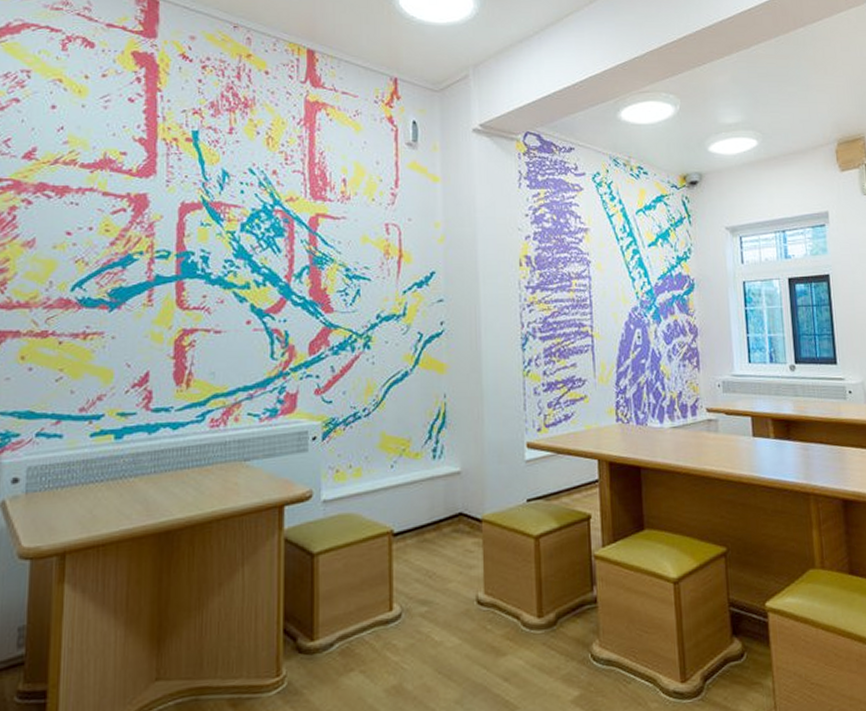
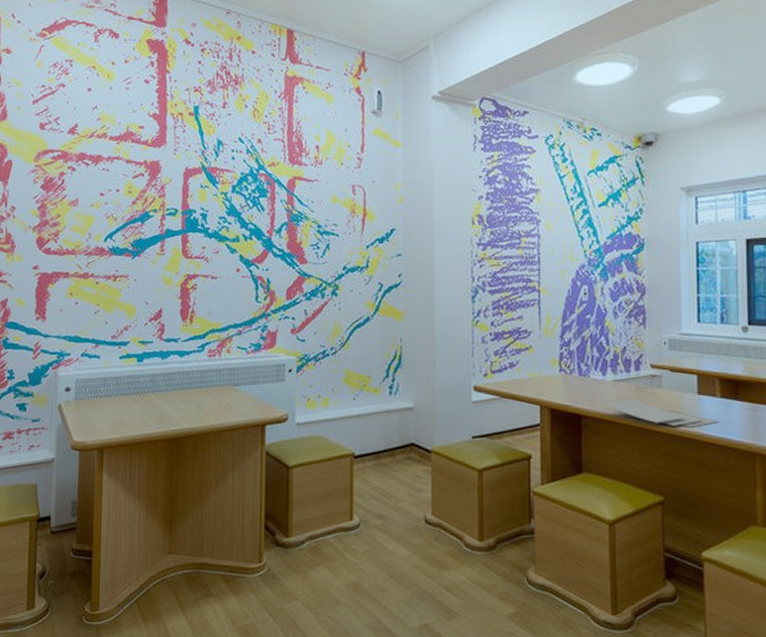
papers: none [664,445,774,472] -> present [605,399,718,428]

